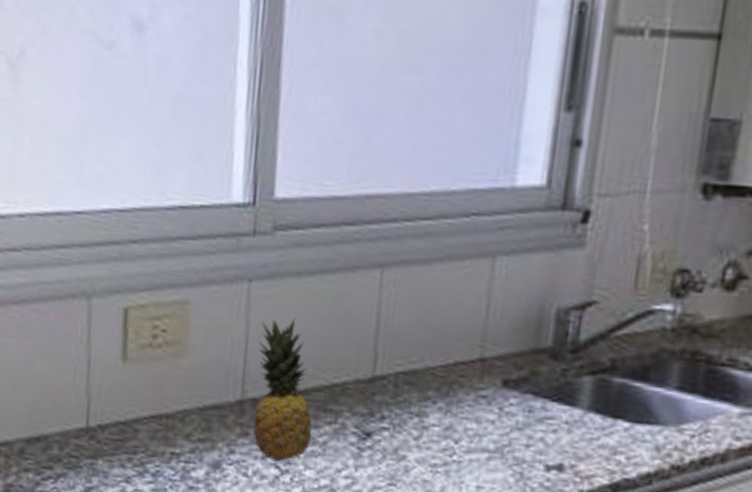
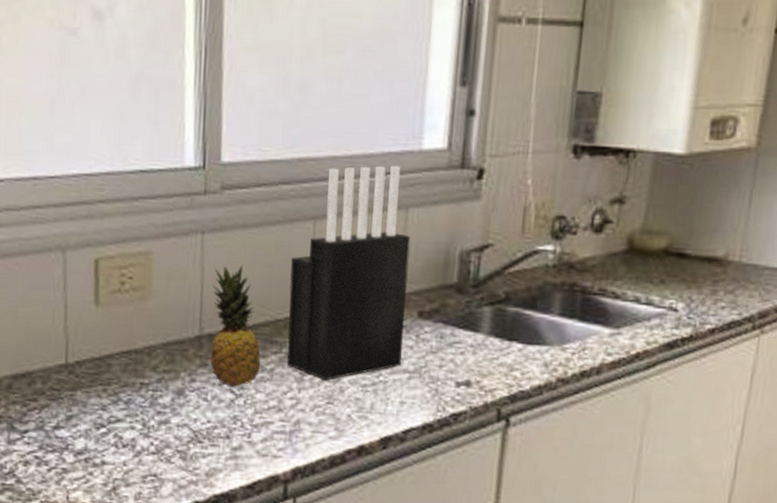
knife block: none [343,204,497,458] -> present [287,165,411,380]

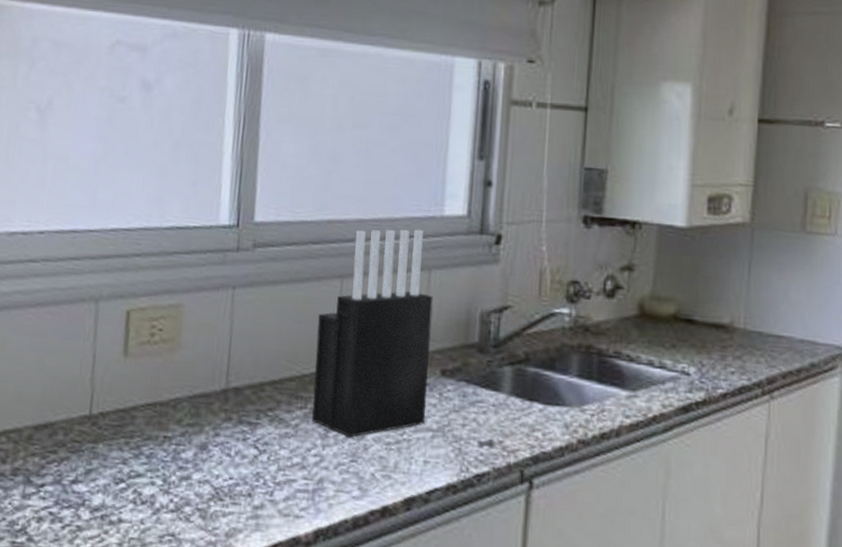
fruit: present [210,264,261,386] -> none [235,319,286,442]

